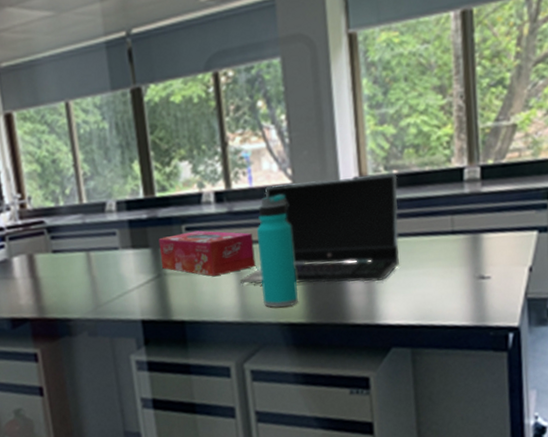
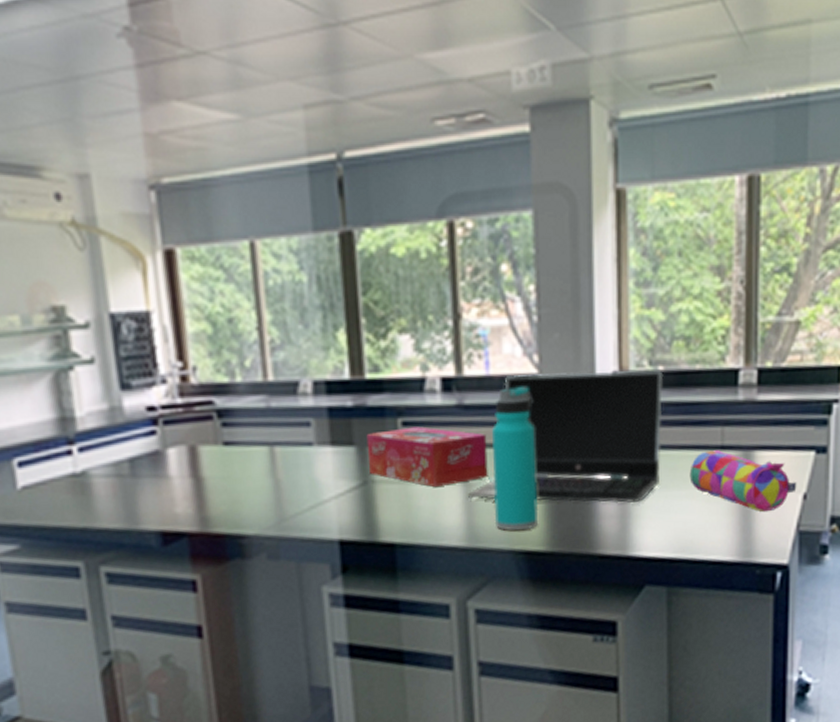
pencil case: none [425,235,523,284] -> present [689,450,797,513]

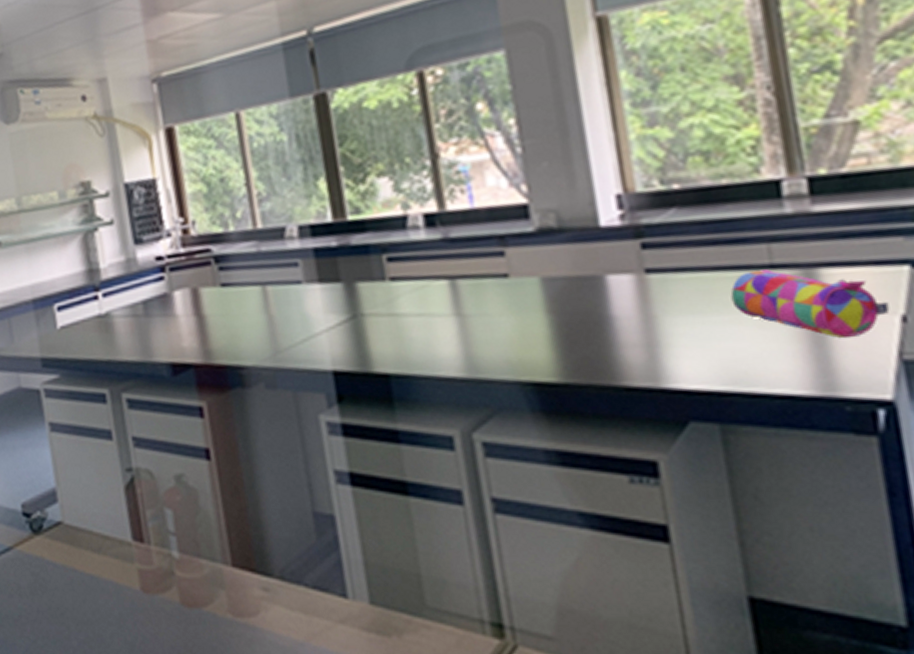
tissue box: present [366,426,488,488] -> none [352,261,483,319]
laptop computer: present [467,370,664,503] -> none [461,188,692,331]
water bottle: present [491,387,539,531] -> none [481,217,545,361]

